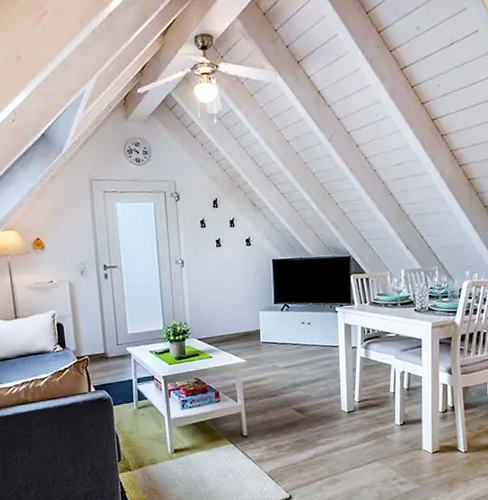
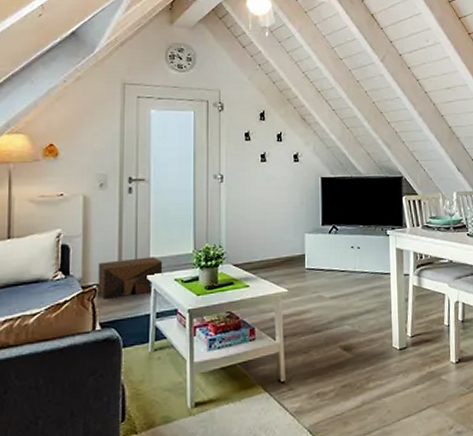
cardboard box: none [87,333,140,367] -> present [98,257,163,299]

